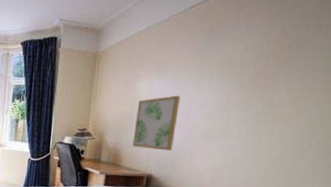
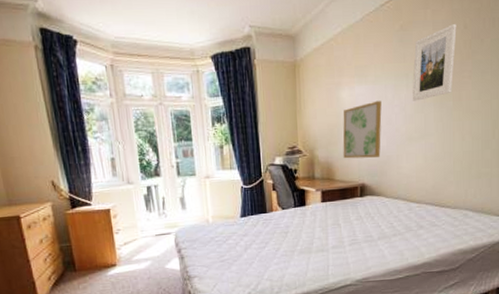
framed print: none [215,28,274,100] -> present [413,24,457,101]

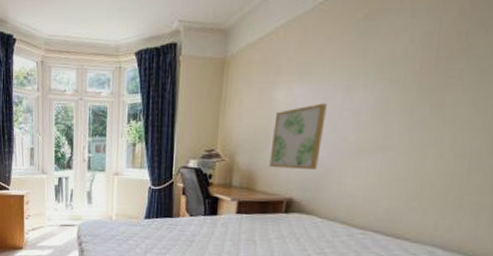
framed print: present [413,24,457,101] -> none [371,10,449,105]

